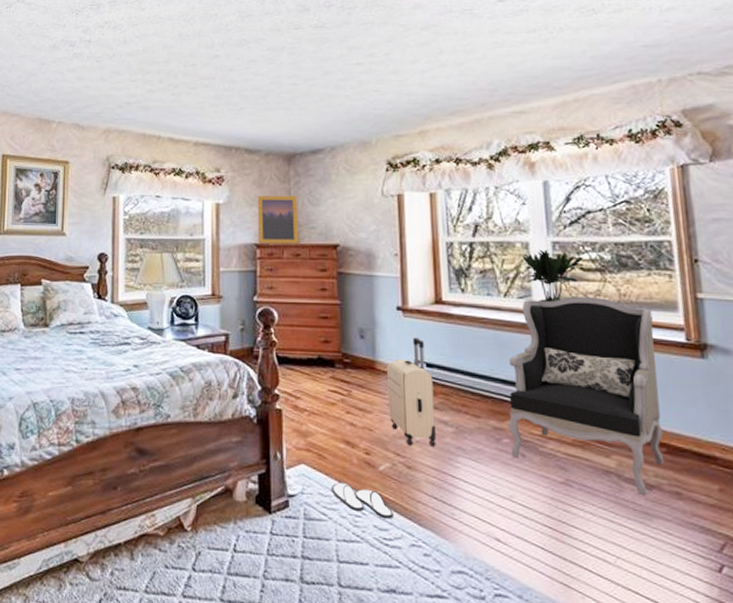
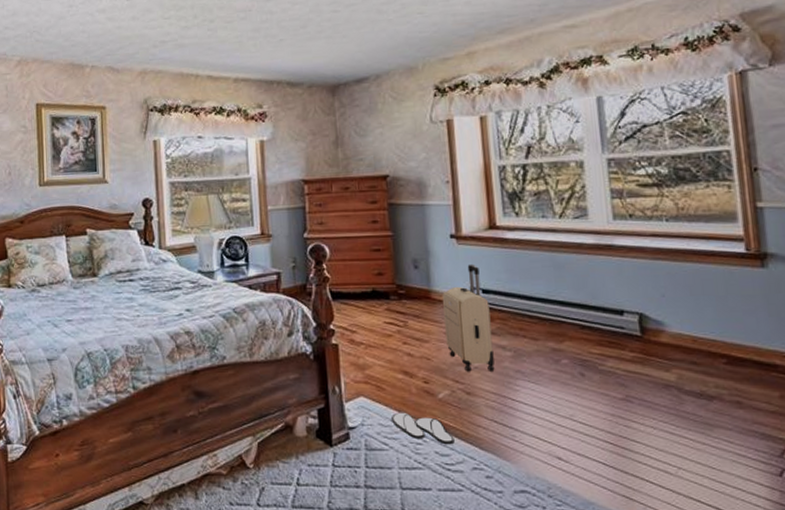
picture frame: present [257,195,299,244] -> none [302,127,348,179]
armchair: present [508,296,665,494] -> none [566,212,725,406]
potted plant: present [522,249,586,303] -> none [577,167,643,222]

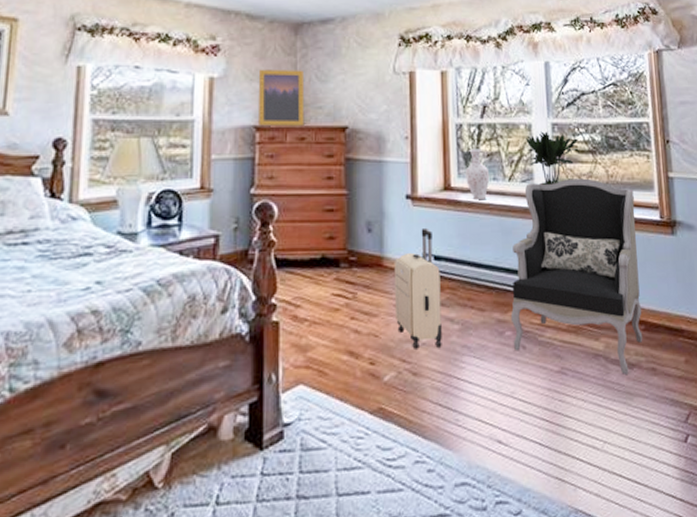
picture frame: none [302,127,348,179] -> present [258,69,305,126]
slippers: present [392,412,455,444] -> none [333,400,398,435]
vase: none [511,188,538,238] -> present [466,148,490,201]
armchair: none [566,212,725,406] -> present [510,178,643,374]
potted plant: none [577,167,643,222] -> present [526,131,581,186]

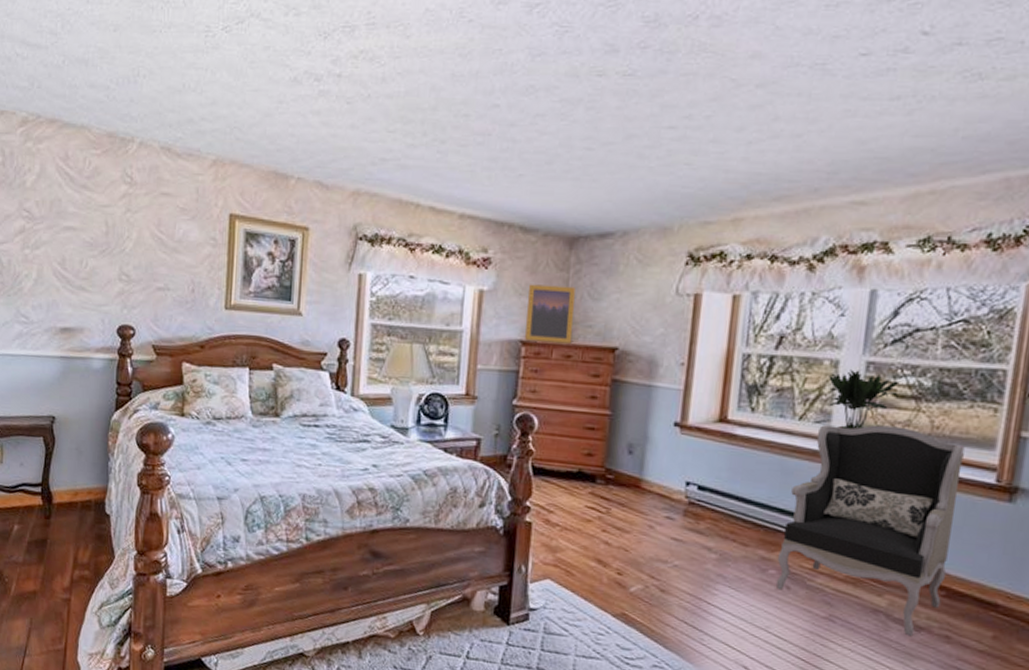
suitcase: present [394,227,442,349] -> none [649,456,703,572]
vase: present [466,148,490,201] -> none [746,381,777,437]

